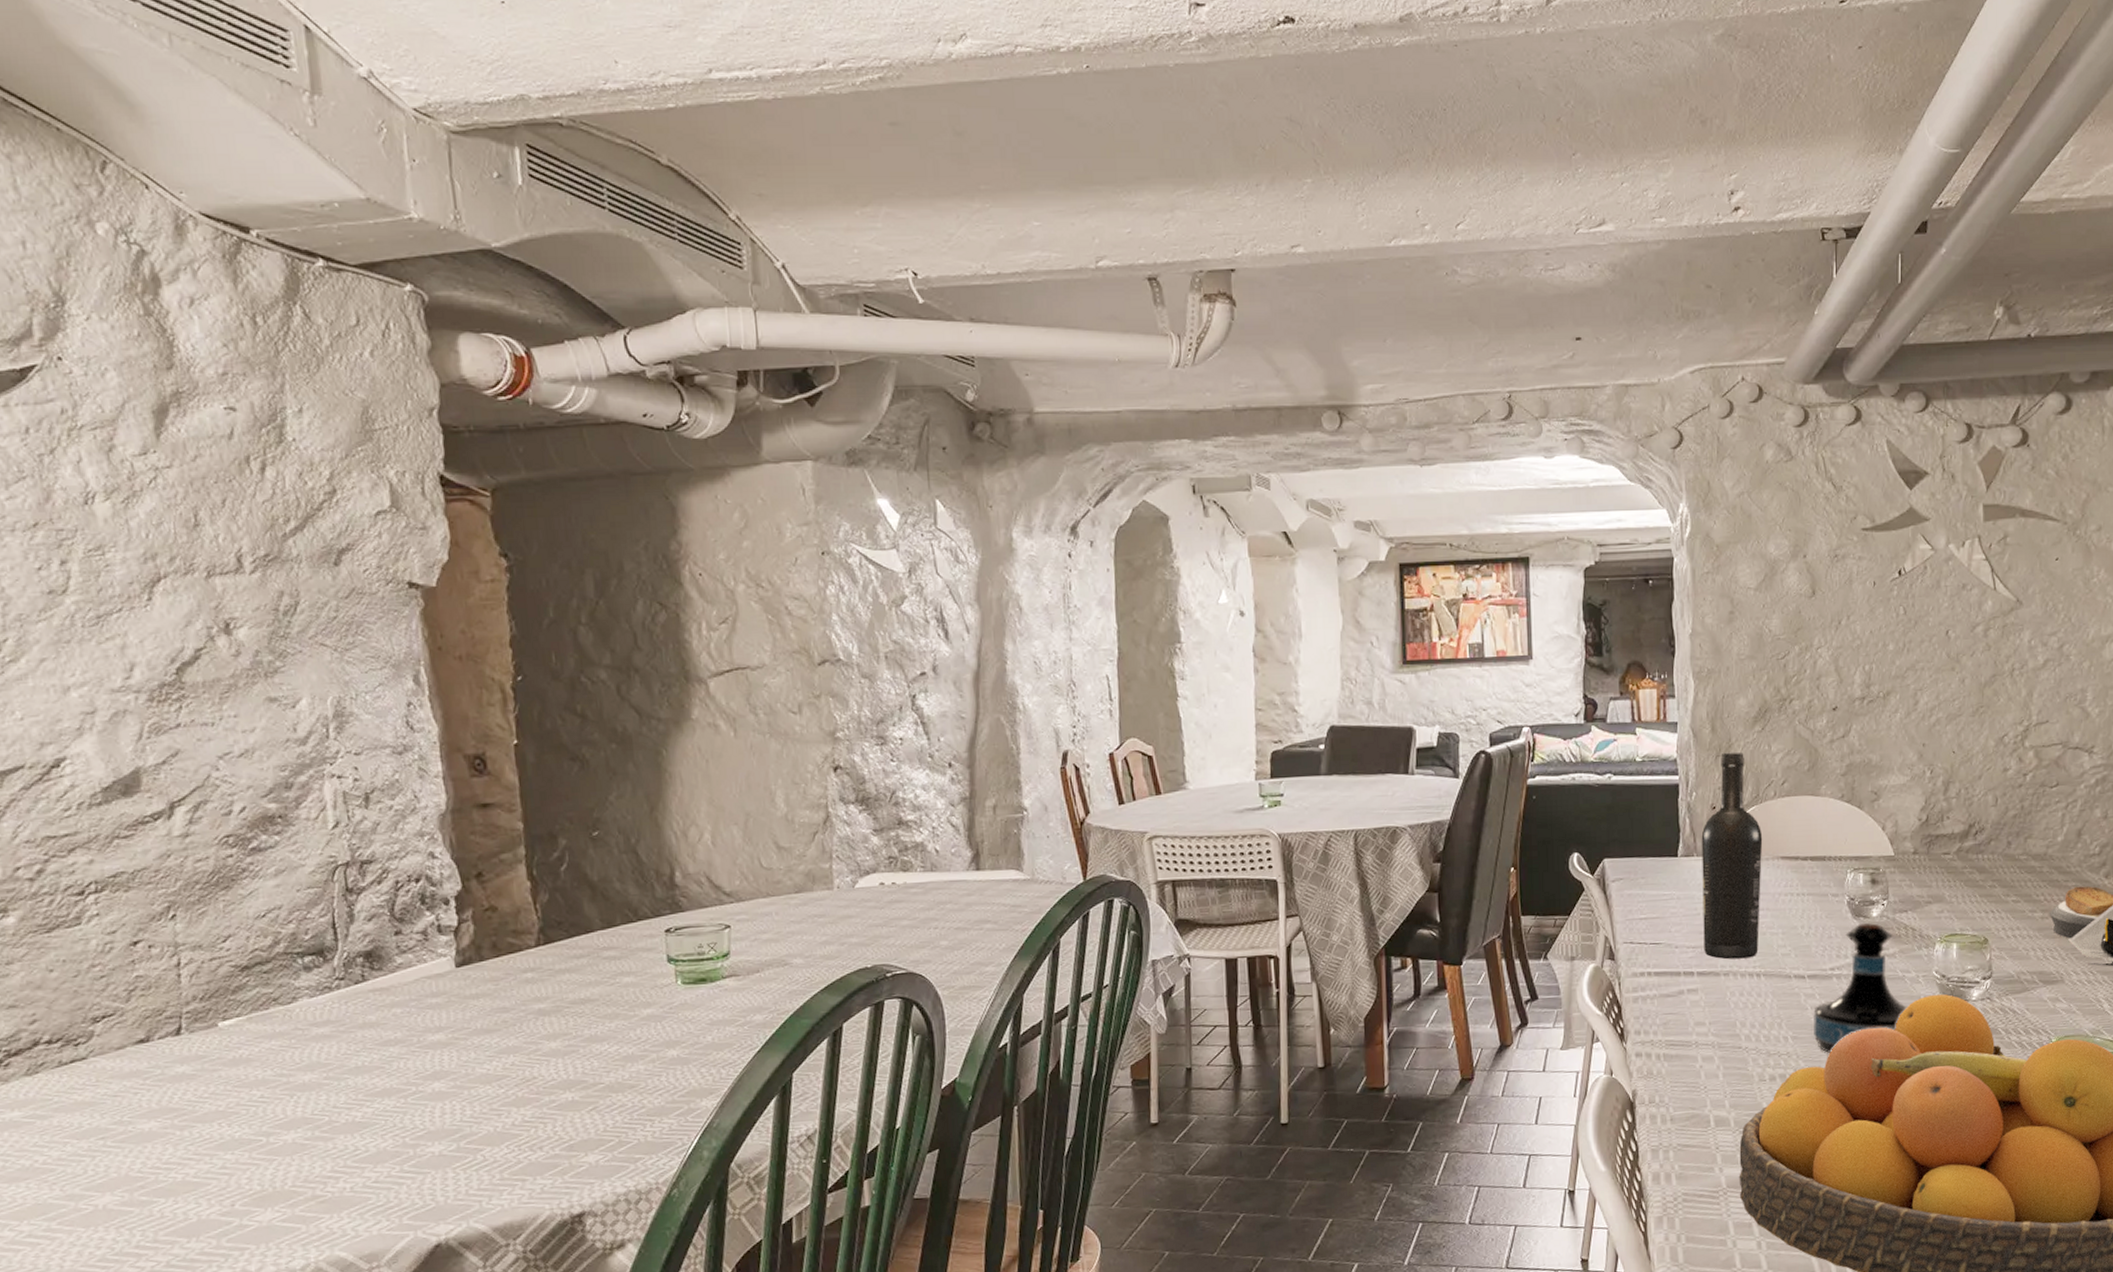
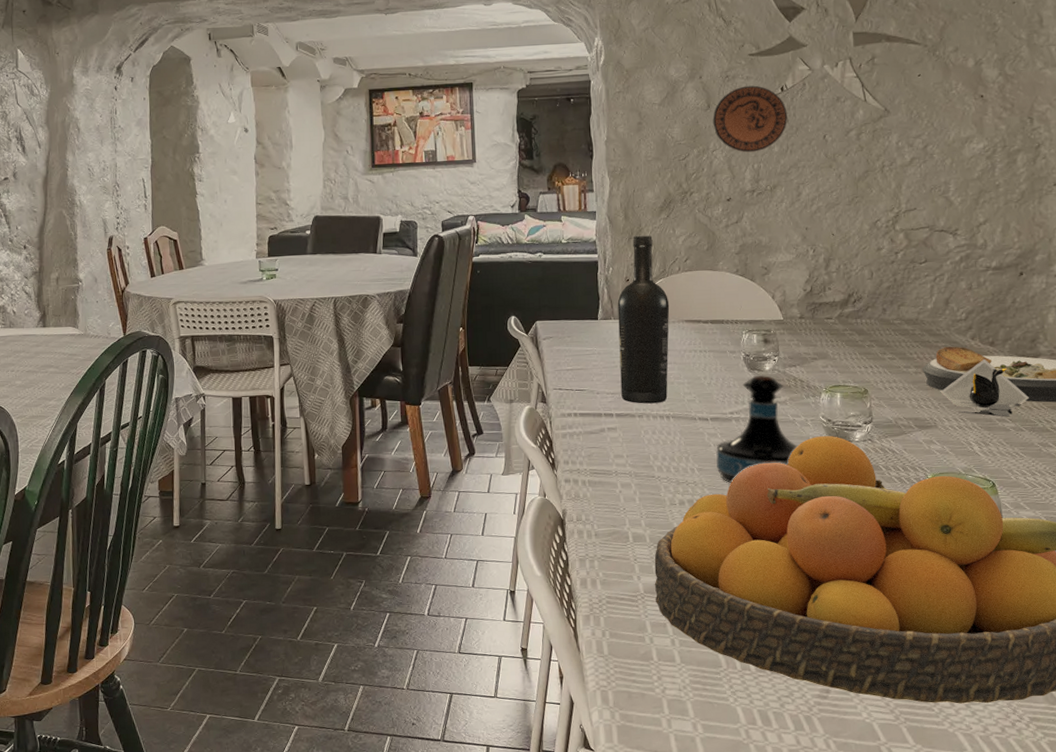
decorative plate: none [1818,567,1905,651] -> present [713,85,788,153]

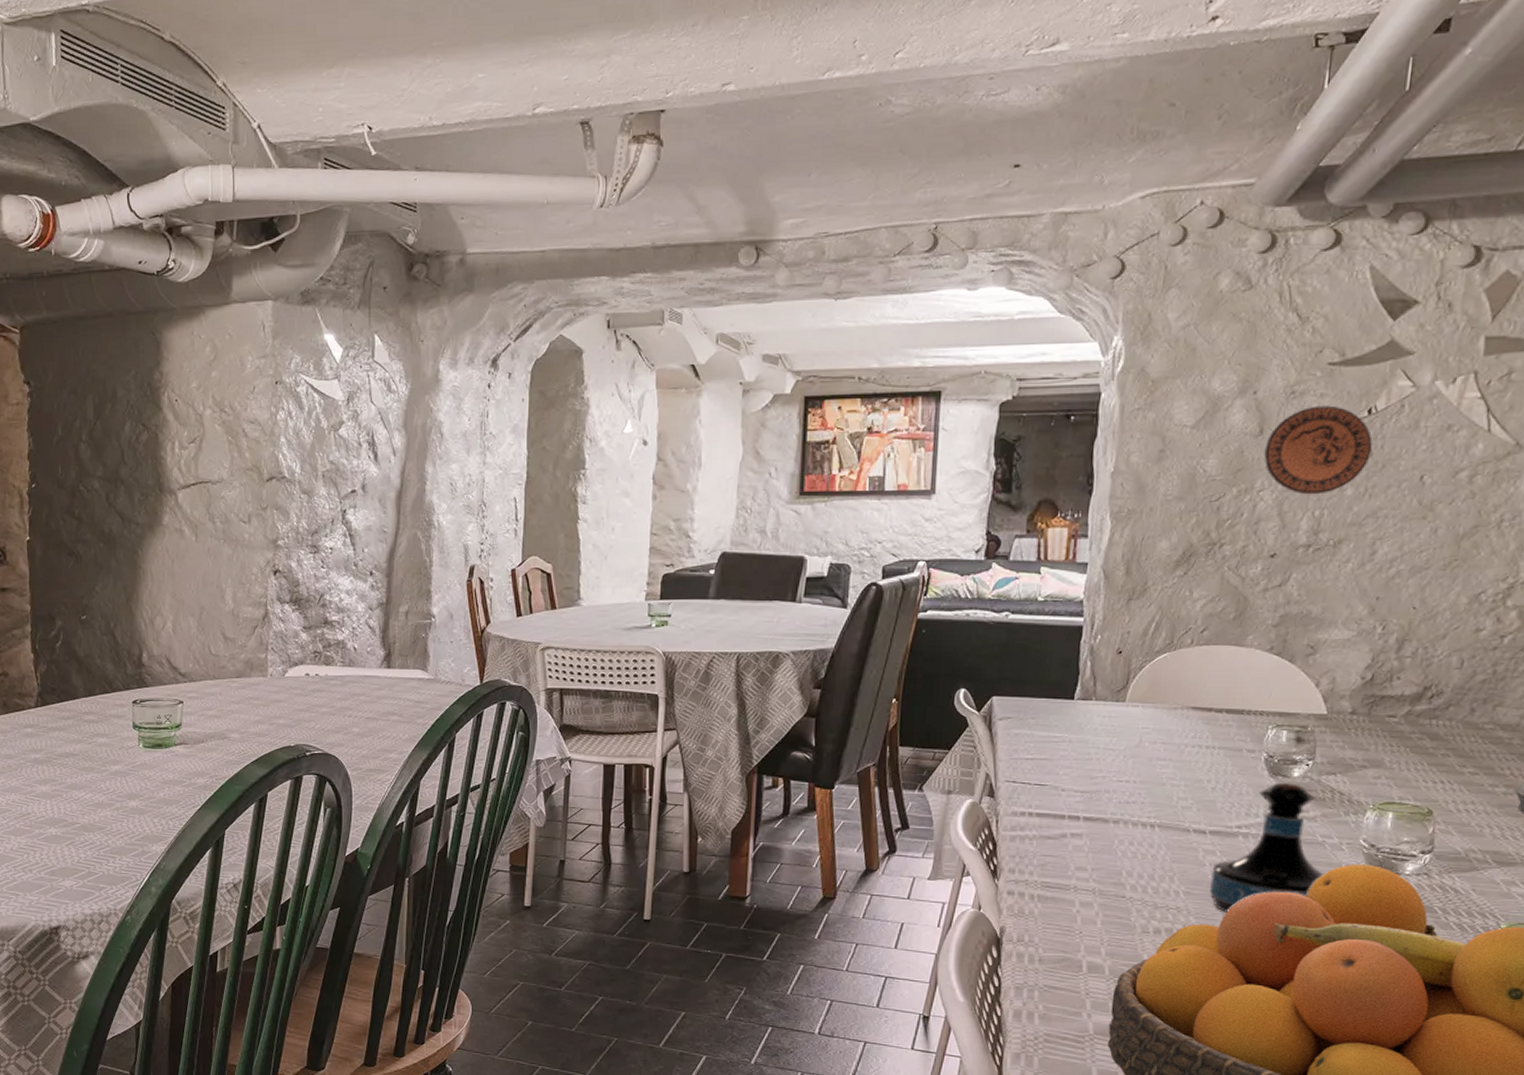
wine bottle: present [617,235,670,404] -> none [1093,596,1173,808]

